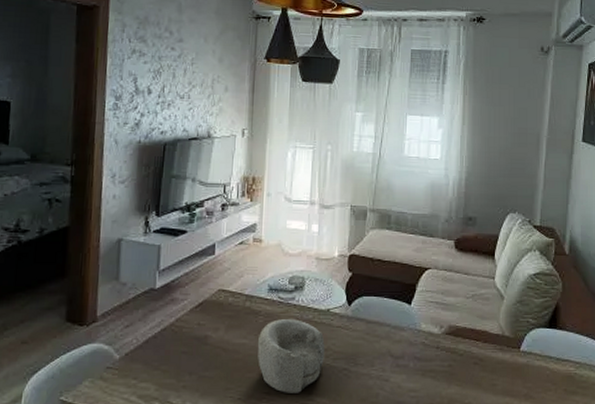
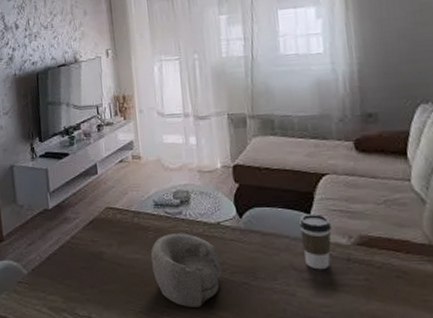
coffee cup: none [400,304,427,357] -> present [299,213,331,270]

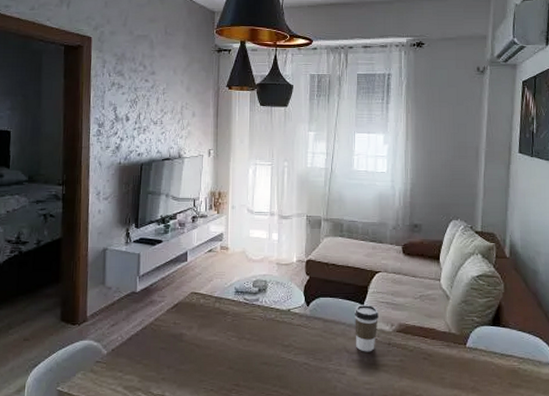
decorative bowl: present [150,234,222,307] -> none [226,319,287,385]

